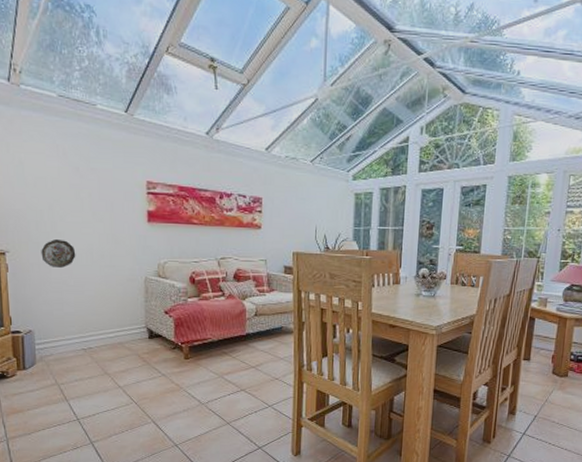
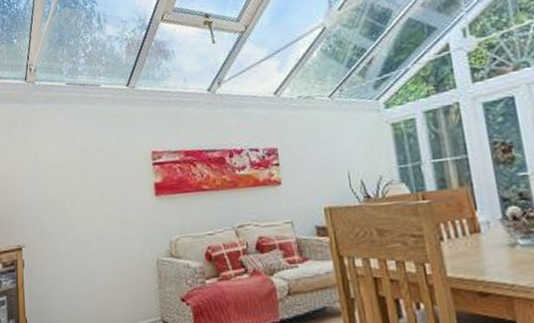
decorative plate: present [41,240,76,268] -> none [54,227,87,258]

